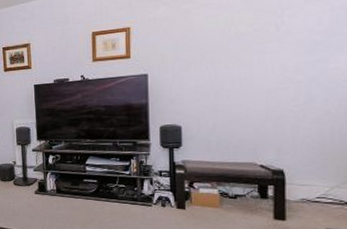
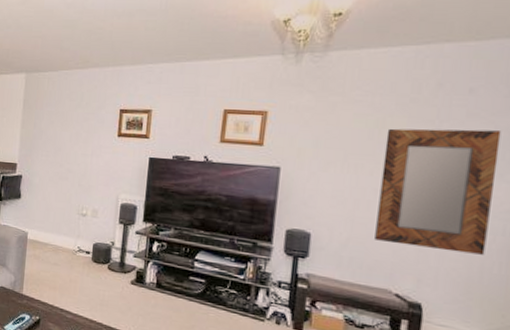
home mirror: none [236,9,337,123] -> present [375,128,502,255]

